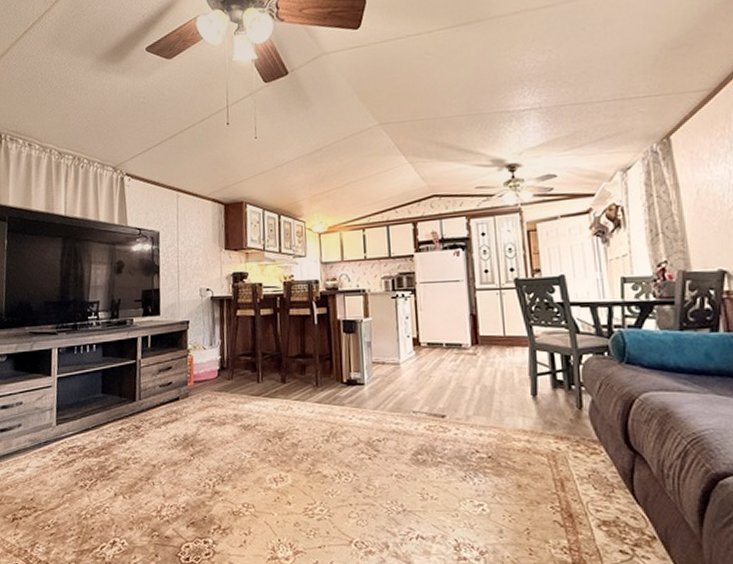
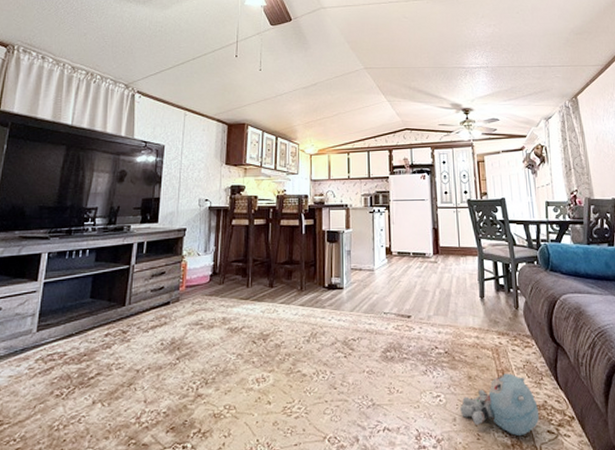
plush toy: none [507,483,609,553] -> present [460,373,540,436]

